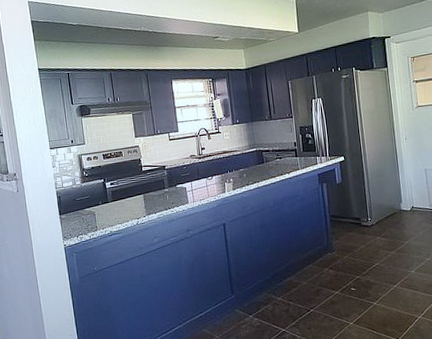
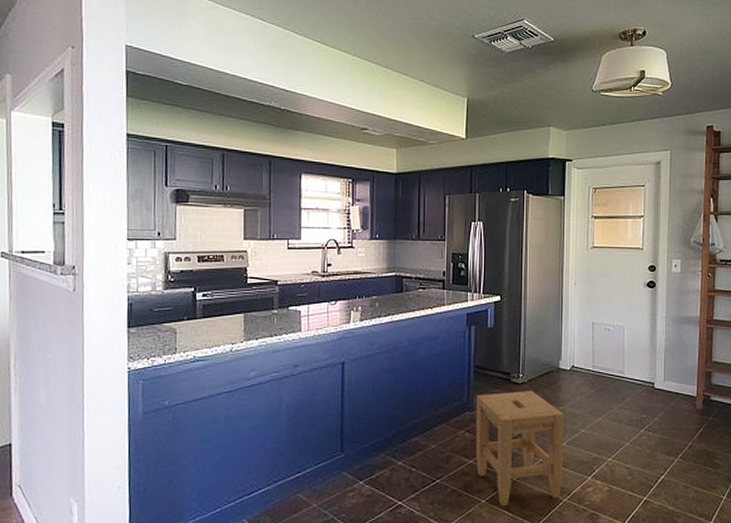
stool: none [334,230,416,327] -> present [475,391,564,507]

